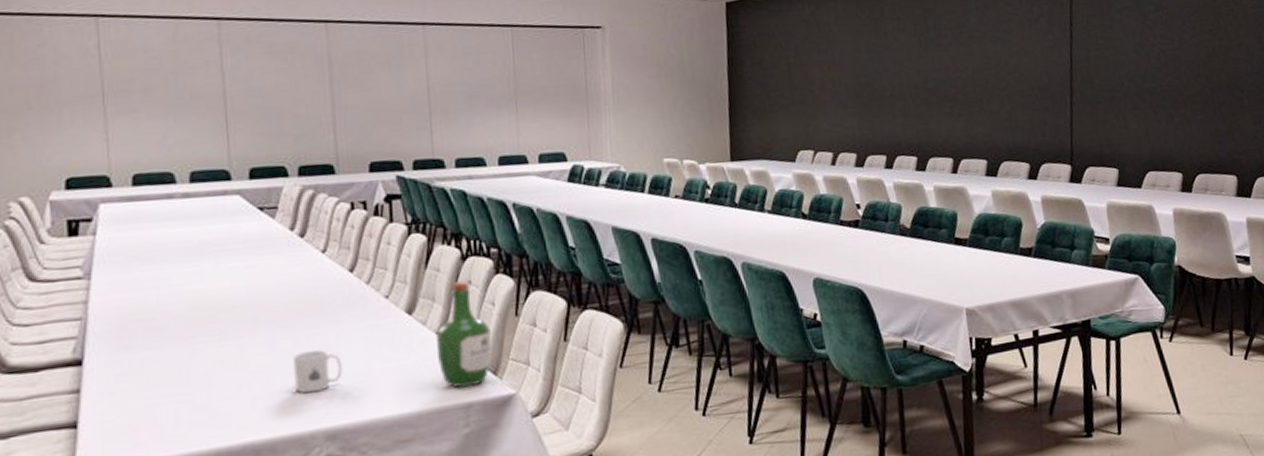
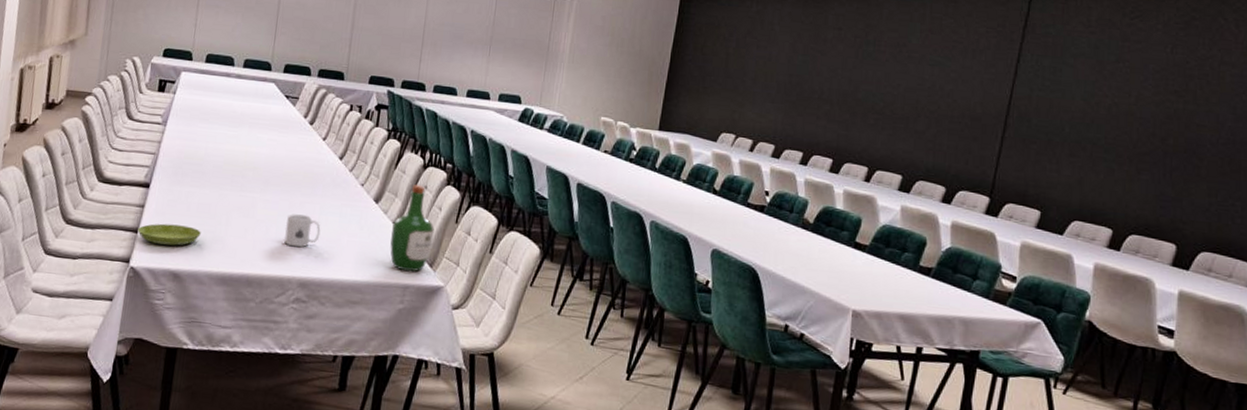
saucer: none [77,401,174,437] -> present [138,223,201,246]

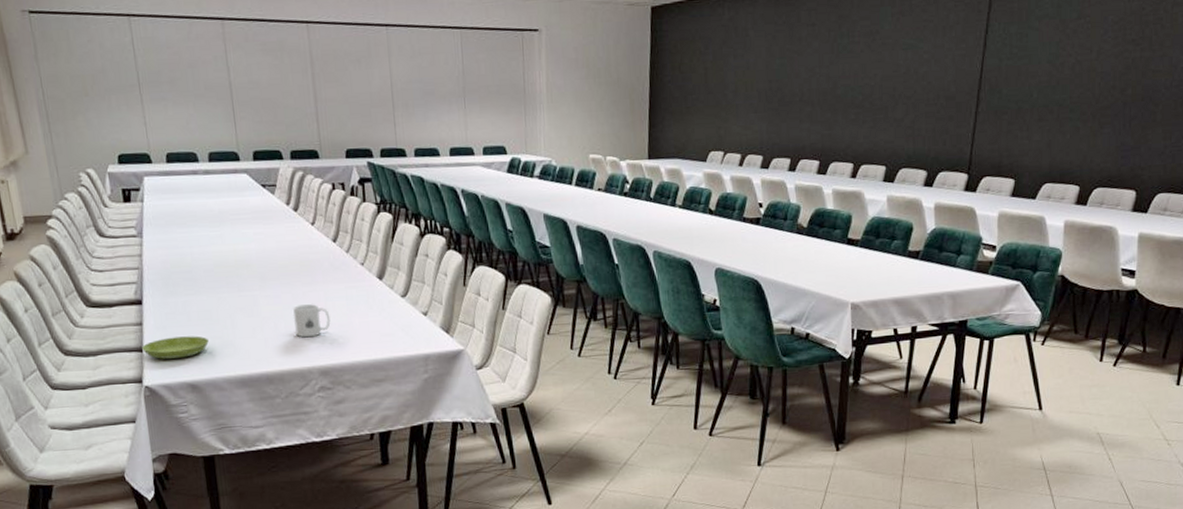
wine bottle: present [390,184,434,272] -> none [401,253,446,342]

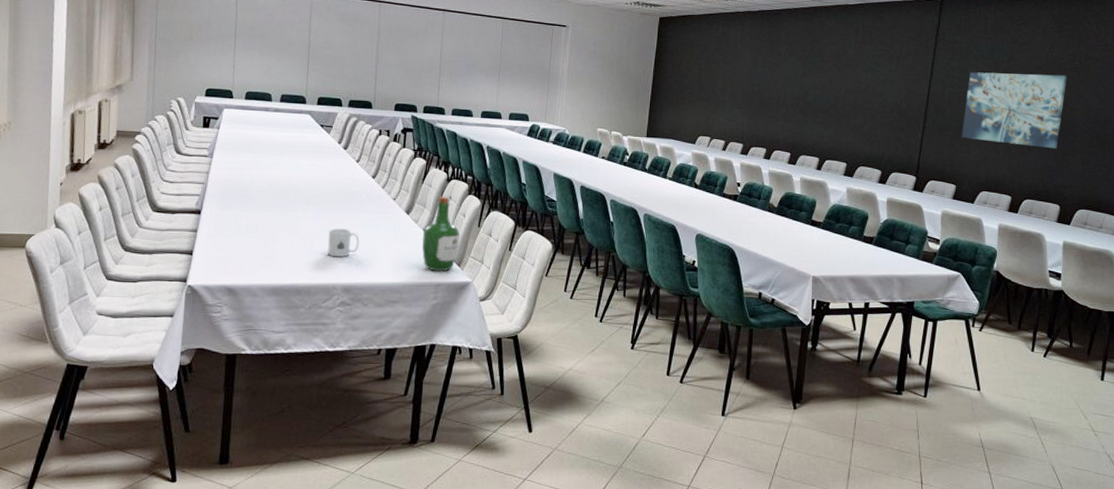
saucer: present [142,336,209,359] -> none [192,245,251,264]
wine bottle: none [401,253,446,342] -> present [422,195,460,272]
wall art: none [1021,29,1149,124] -> present [961,72,1067,149]

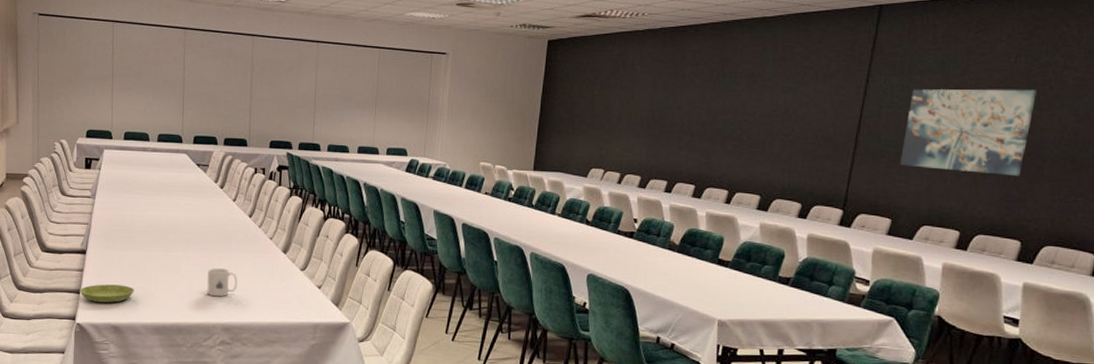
saucer: none [192,245,251,264] -> present [80,284,134,303]
wine bottle: present [422,195,460,272] -> none [300,234,338,312]

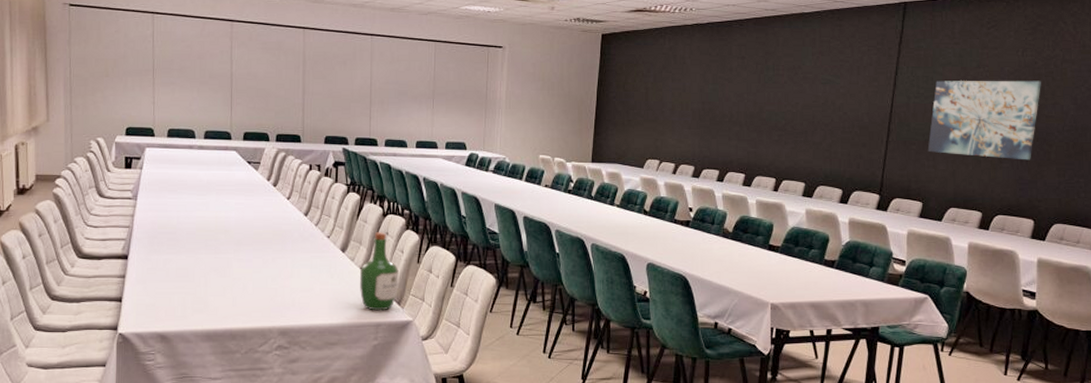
saucer: present [80,284,134,303] -> none [122,290,182,310]
mug: present [207,268,238,297] -> none [262,270,294,300]
wine bottle: none [300,234,338,312] -> present [360,231,400,311]

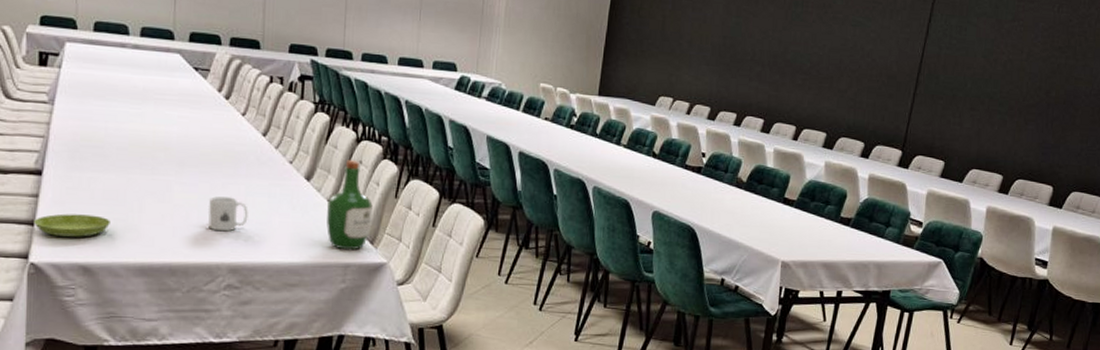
saucer: none [122,290,182,310] -> present [34,213,110,237]
mug: none [262,270,294,300] -> present [208,196,248,232]
wall art: present [927,80,1041,160] -> none [954,32,1074,124]

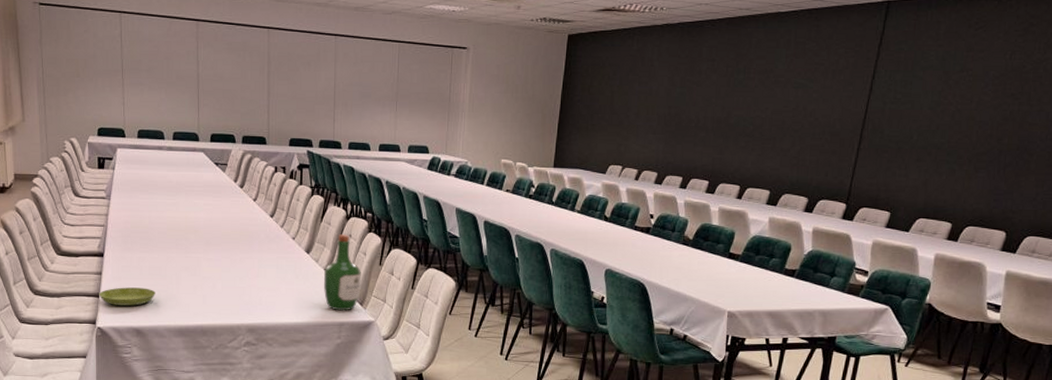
mug: present [208,196,248,232] -> none [230,269,261,298]

